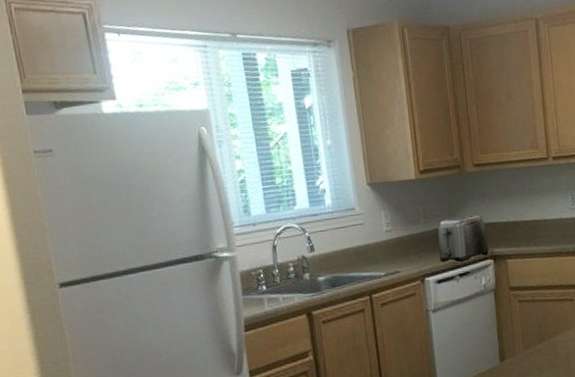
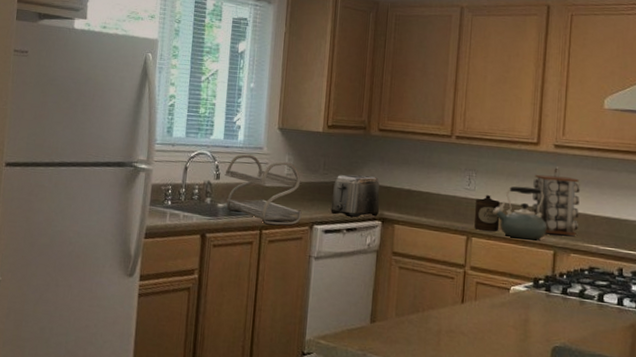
dish rack: none [318,217,411,289] -> present [225,154,302,226]

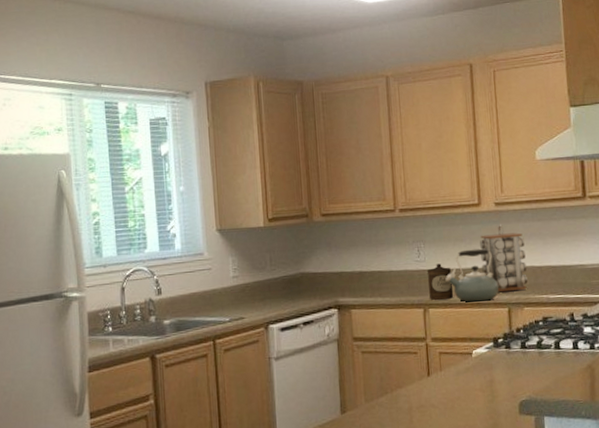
dish rack: present [225,154,302,226] -> none [166,262,255,335]
toaster: present [330,174,380,218] -> none [283,264,334,311]

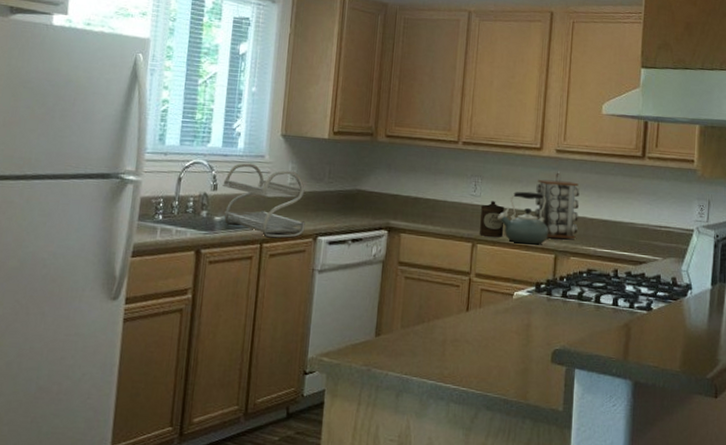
dish rack: none [166,262,255,335] -> present [223,162,305,239]

